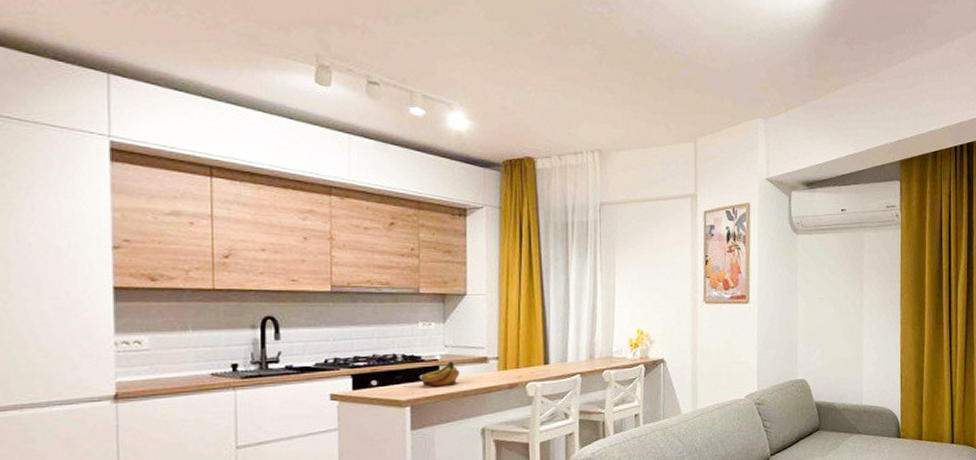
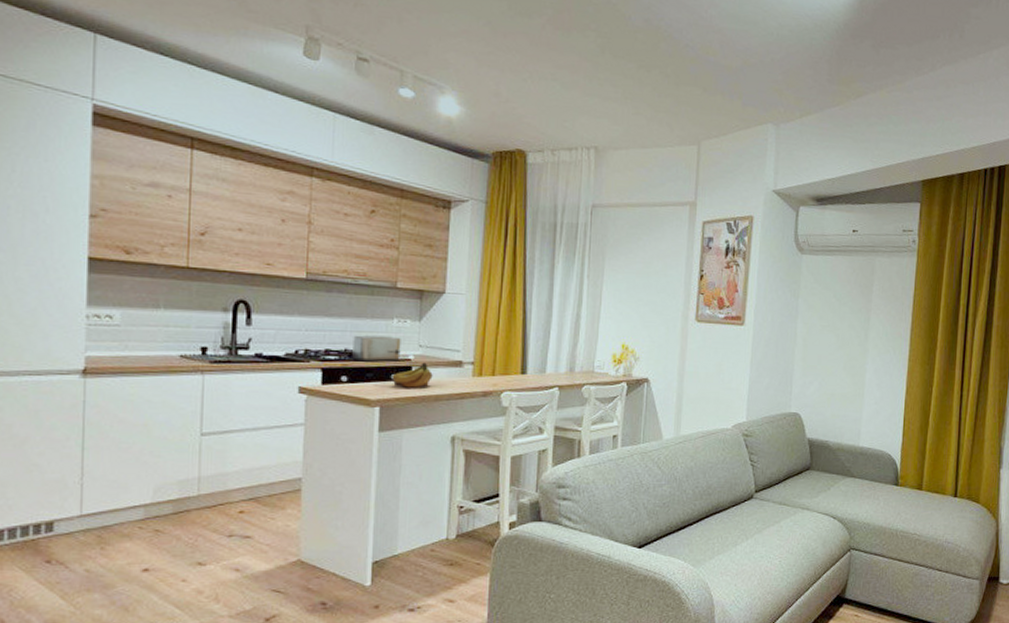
toaster: none [379,339,427,367] -> present [351,335,401,363]

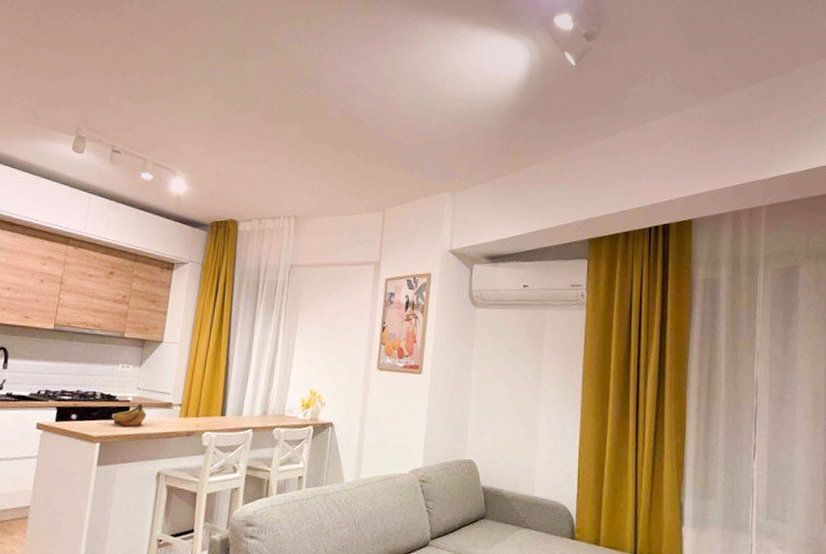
toaster: present [351,335,401,363] -> none [81,378,123,403]

